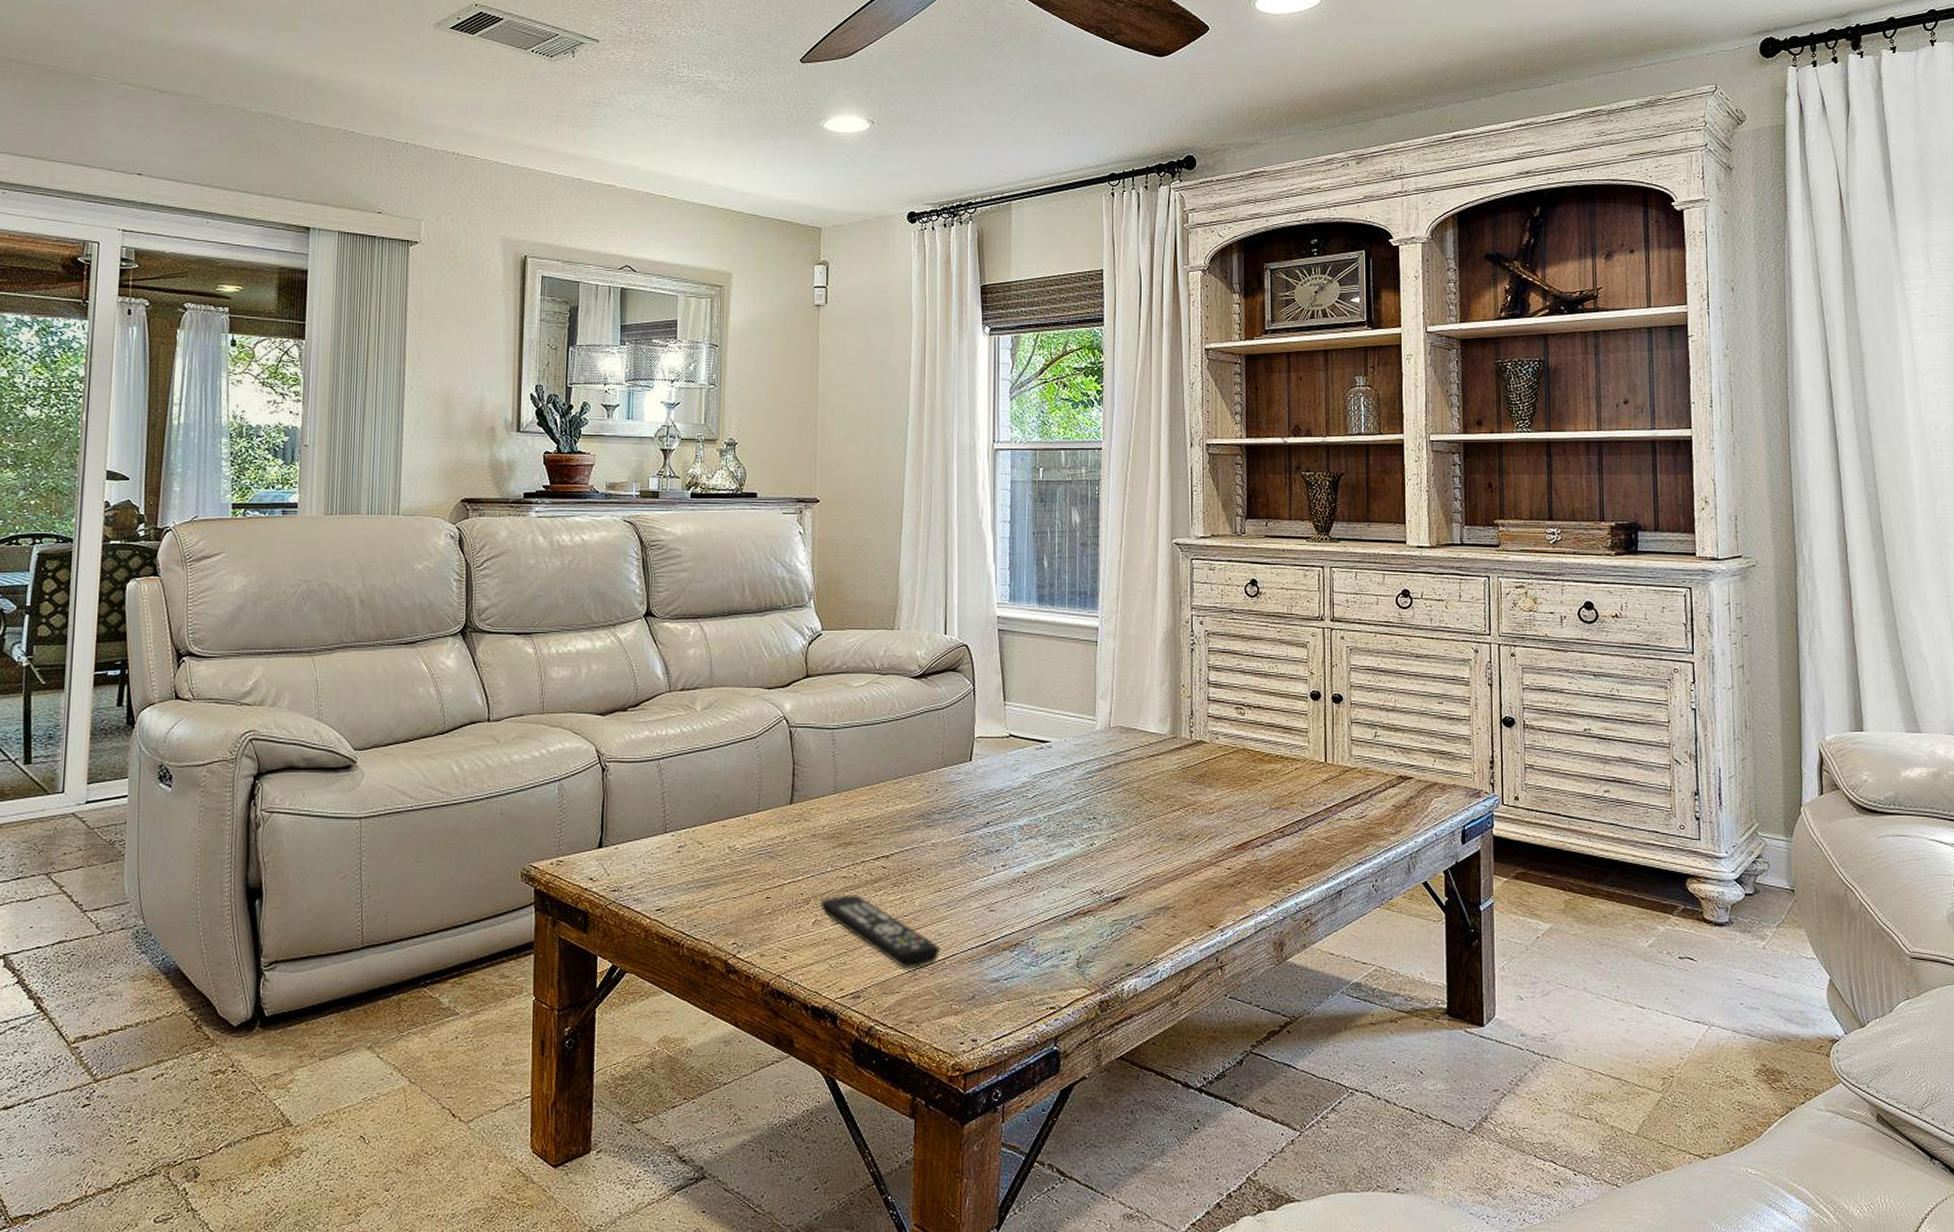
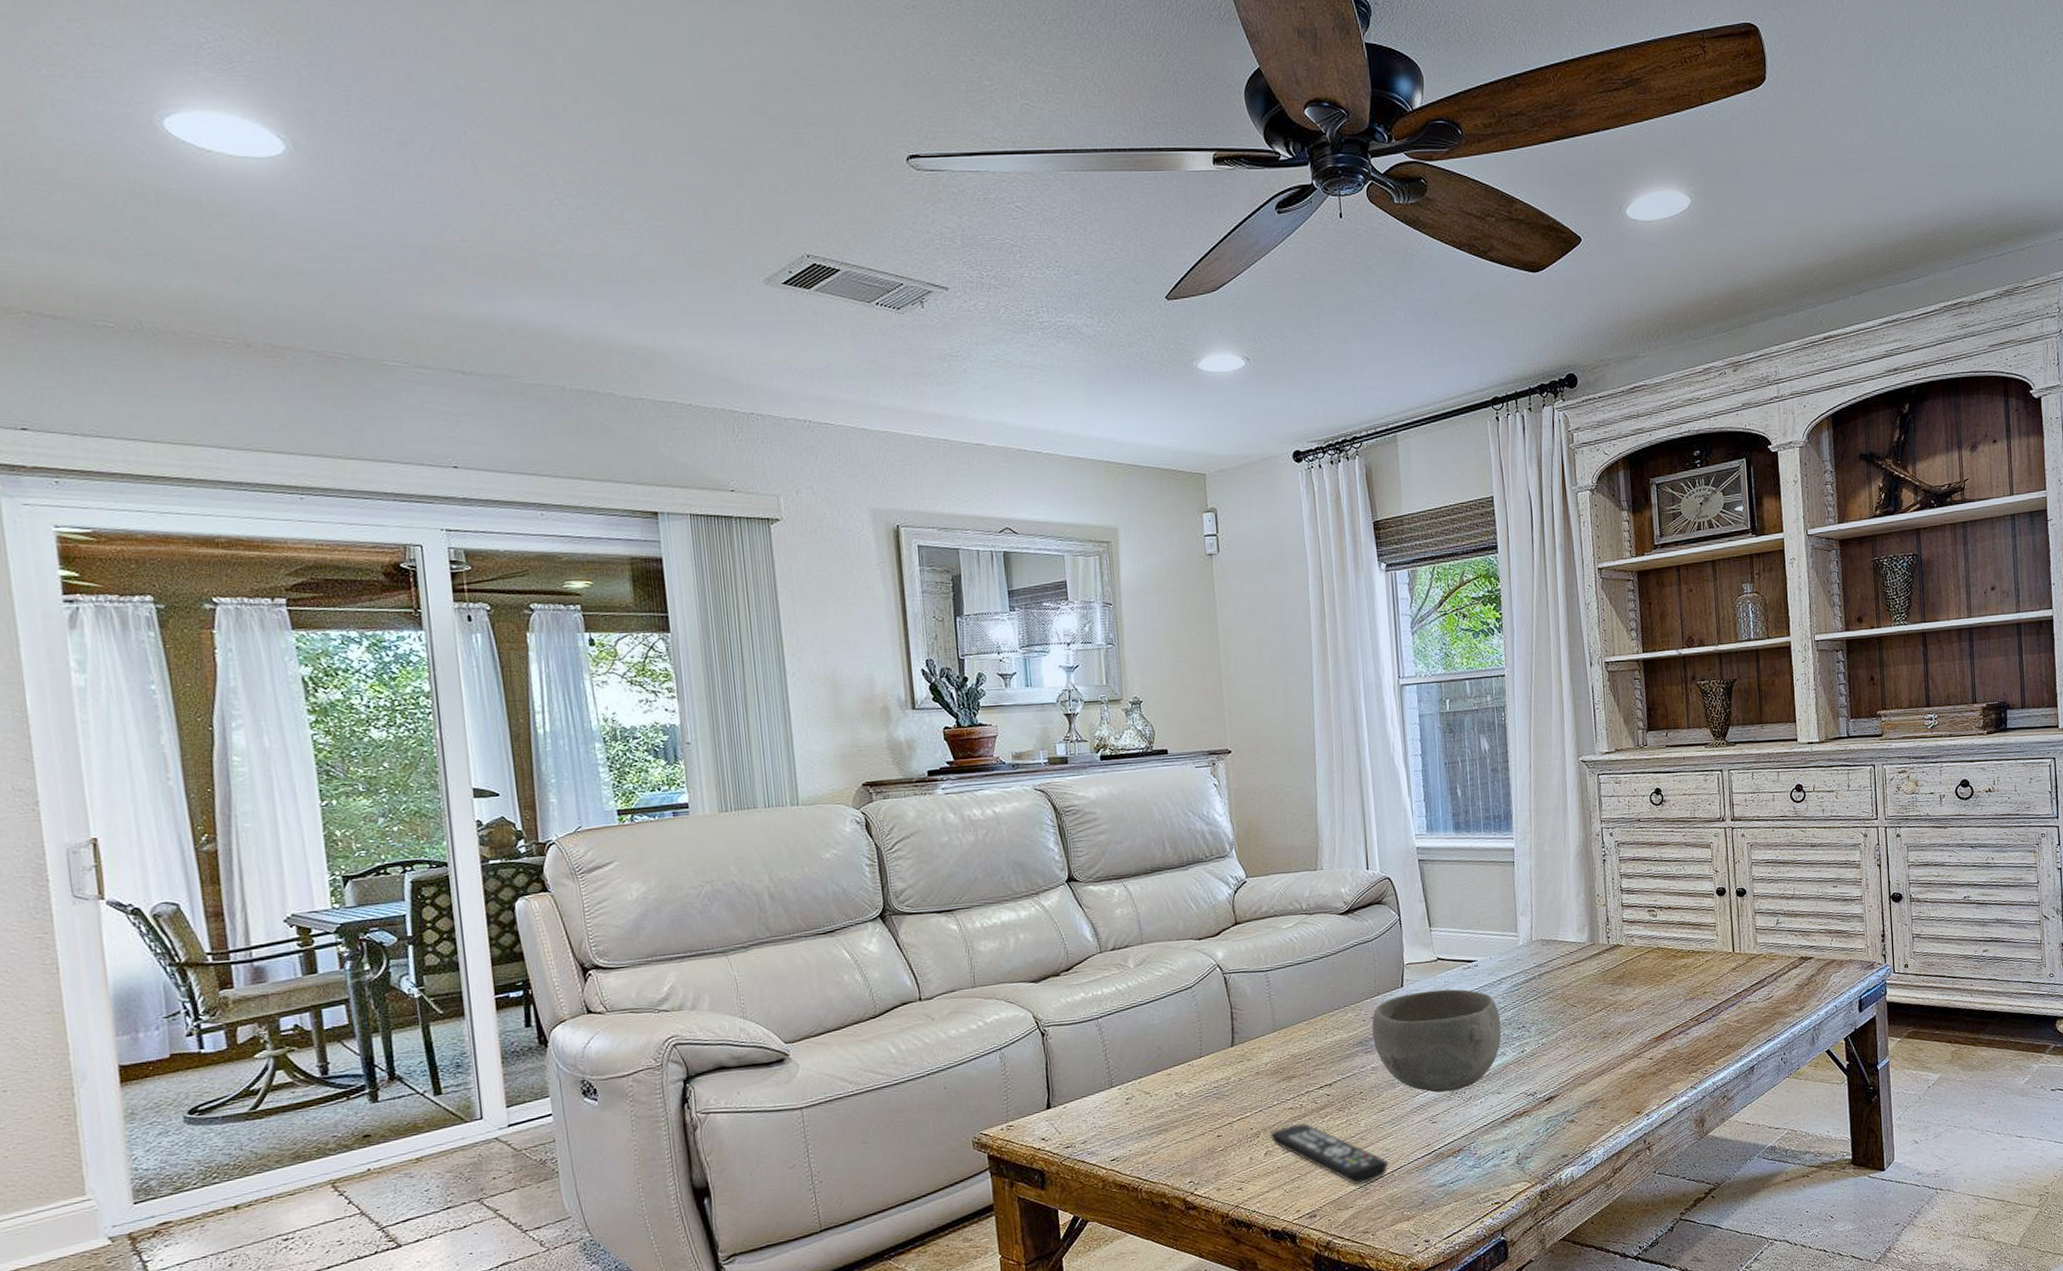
bowl: none [935,768,1071,879] -> present [1371,989,1502,1093]

